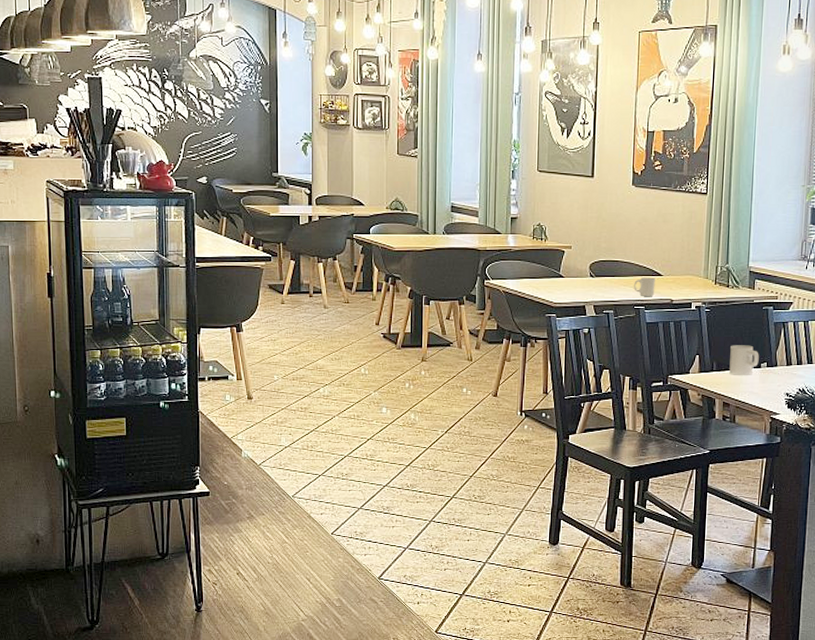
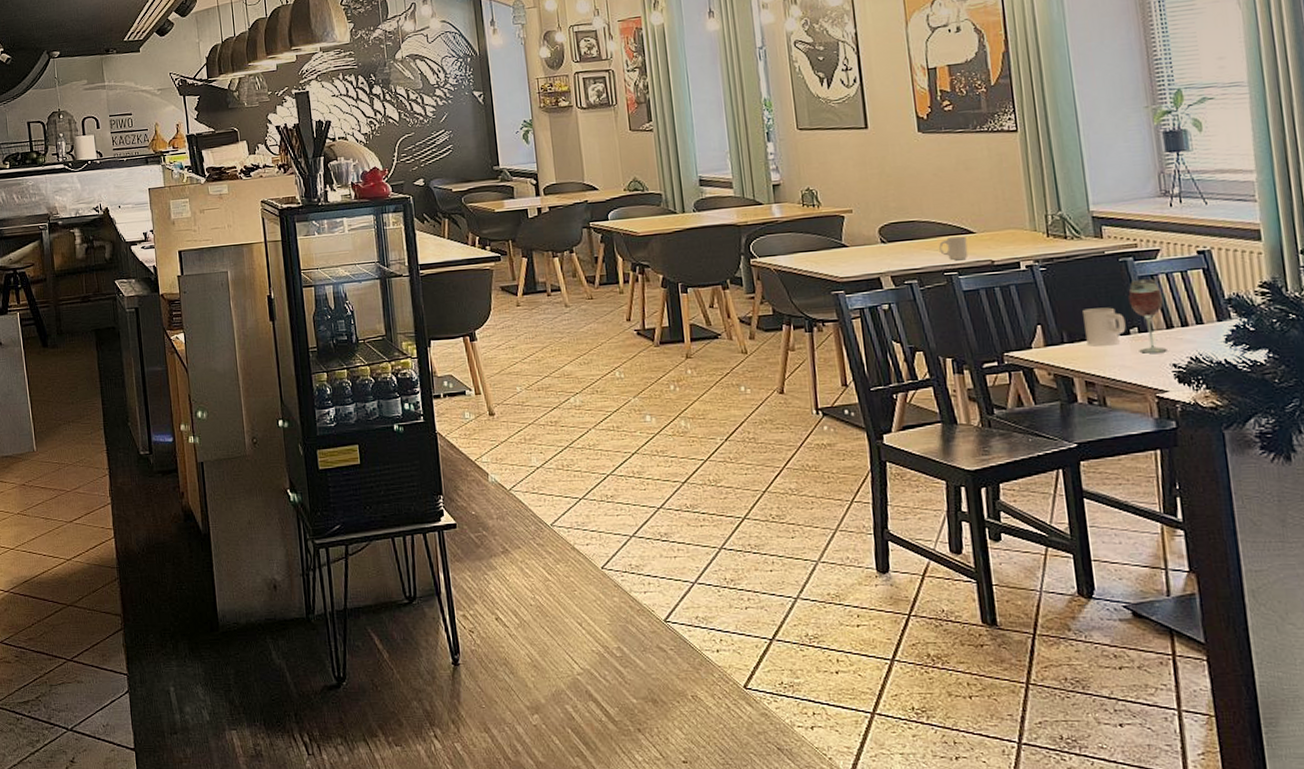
wineglass: none [764,325,788,384] -> present [1128,279,1167,354]

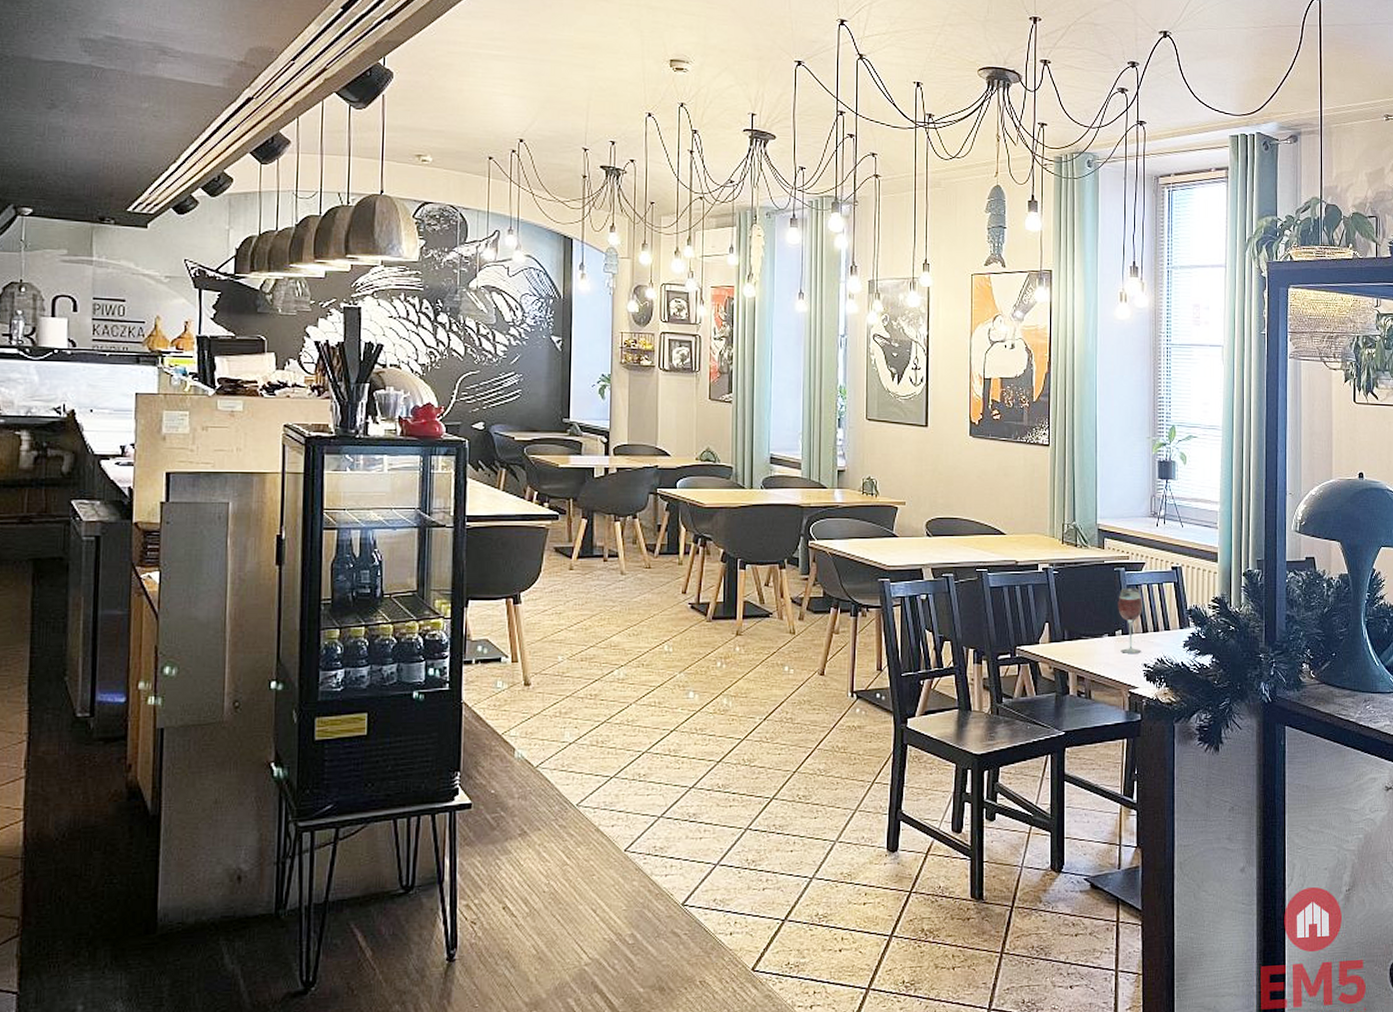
cup: present [939,236,969,261] -> none [975,536,998,559]
cup: present [1083,307,1126,348] -> none [1082,611,1113,646]

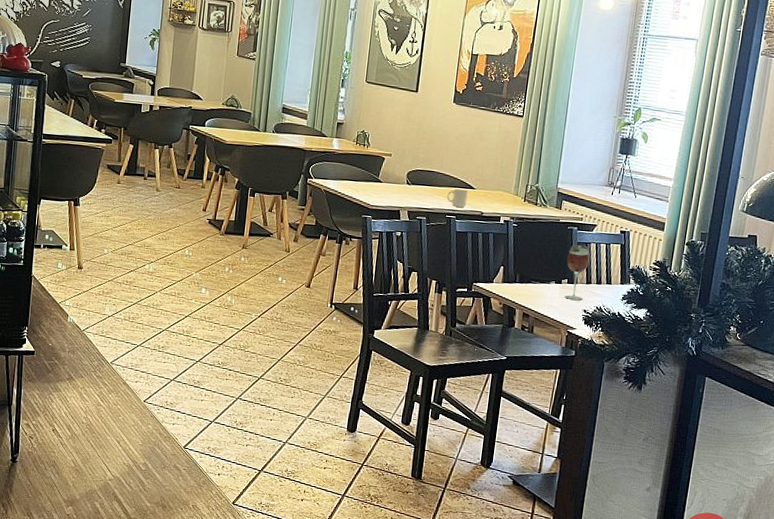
cup: none [975,536,998,559] -> present [447,189,468,208]

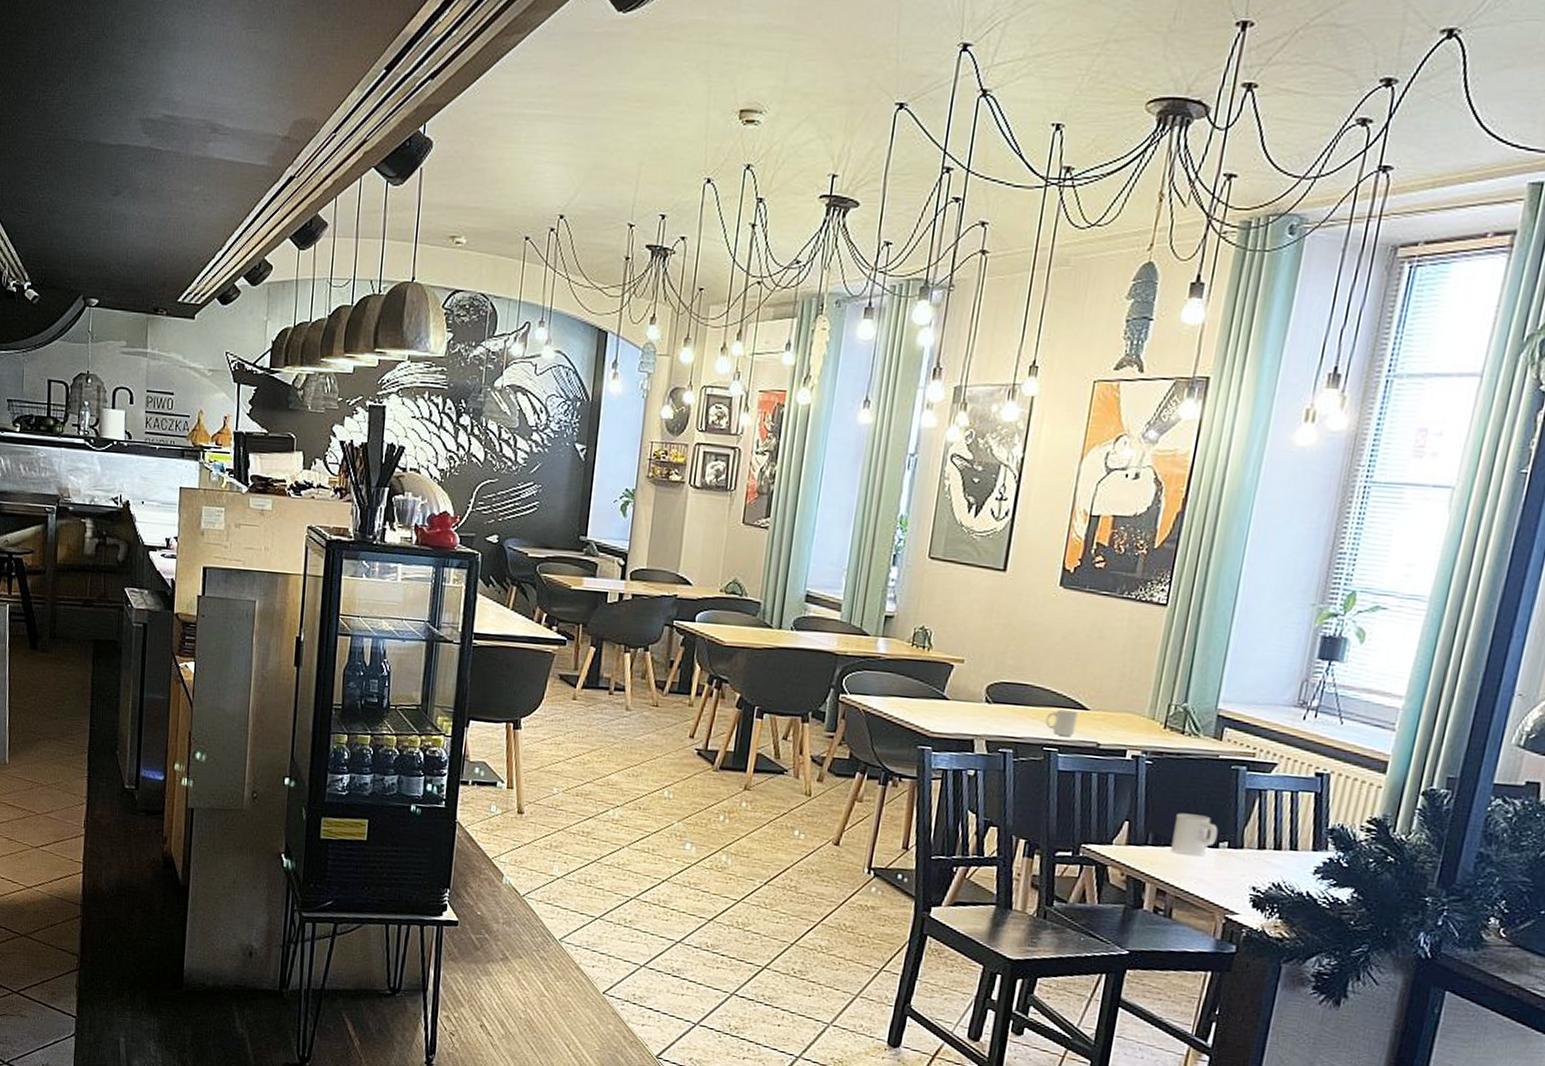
cup: none [531,260,561,291] -> present [1170,813,1219,858]
wineglass: present [564,244,590,300] -> none [1222,792,1265,873]

